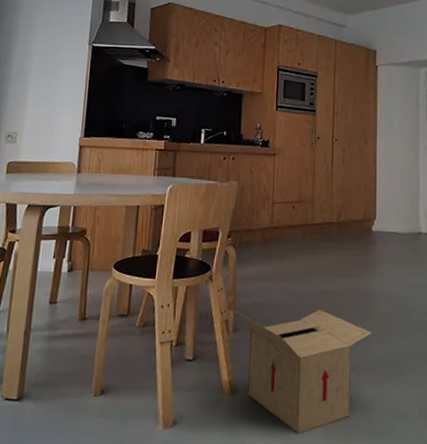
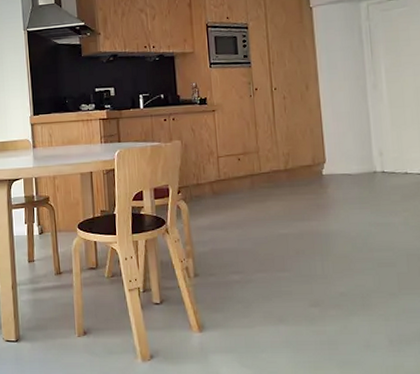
cardboard box: present [234,310,372,435] -> none [192,253,333,365]

